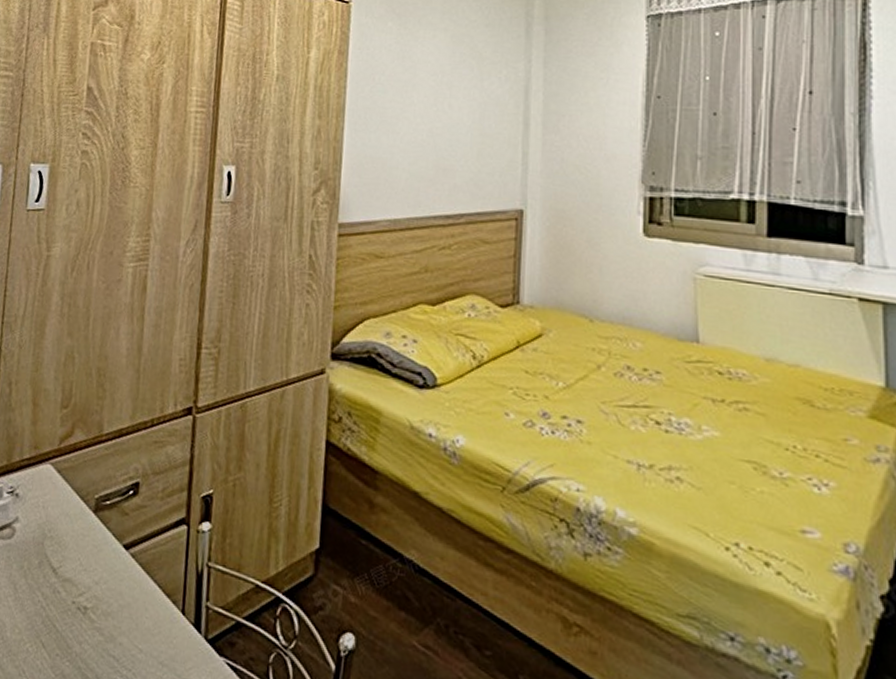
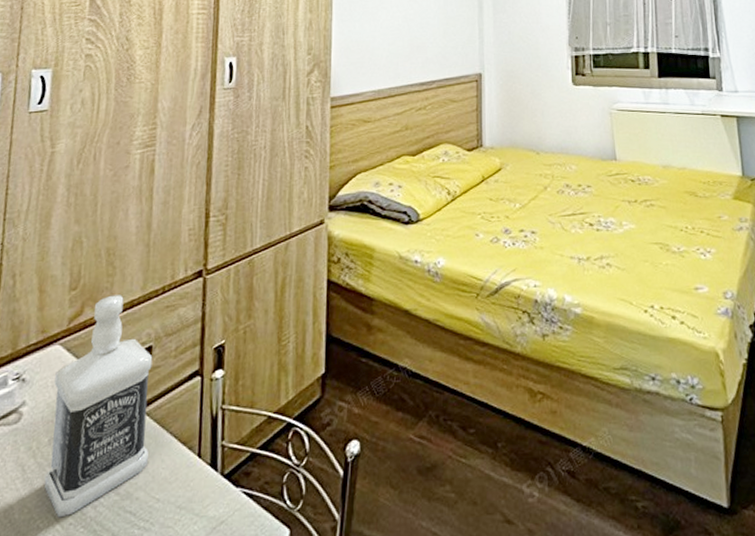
bottle: none [33,419,140,647] -> present [43,295,153,518]

